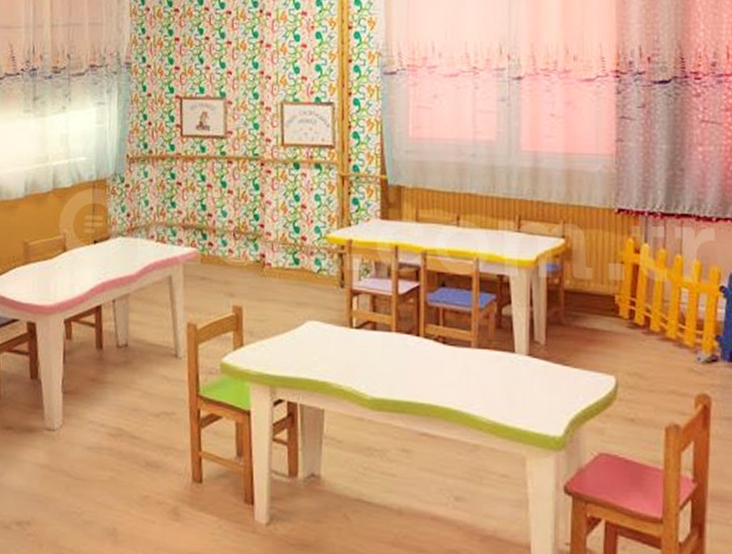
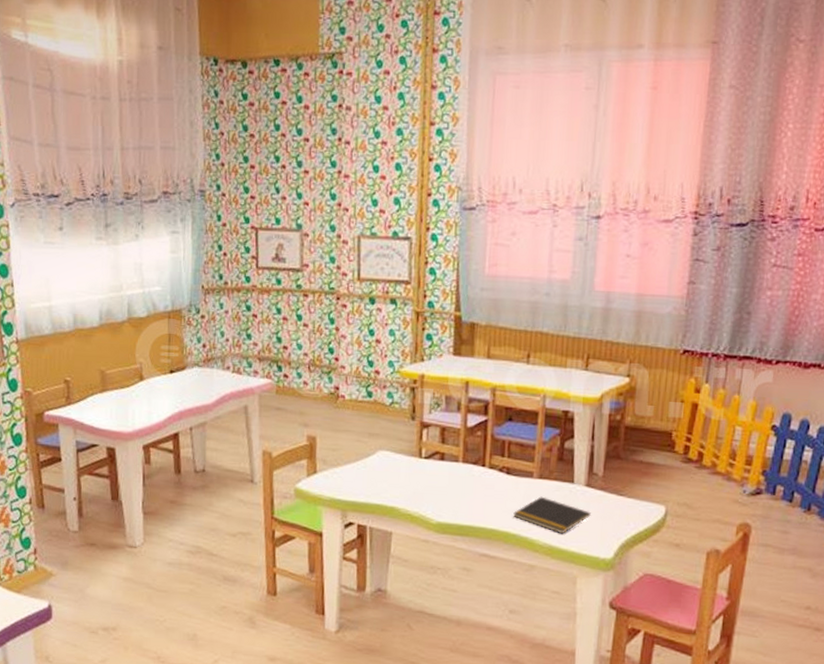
notepad: none [453,368,536,410] -> present [513,496,591,534]

